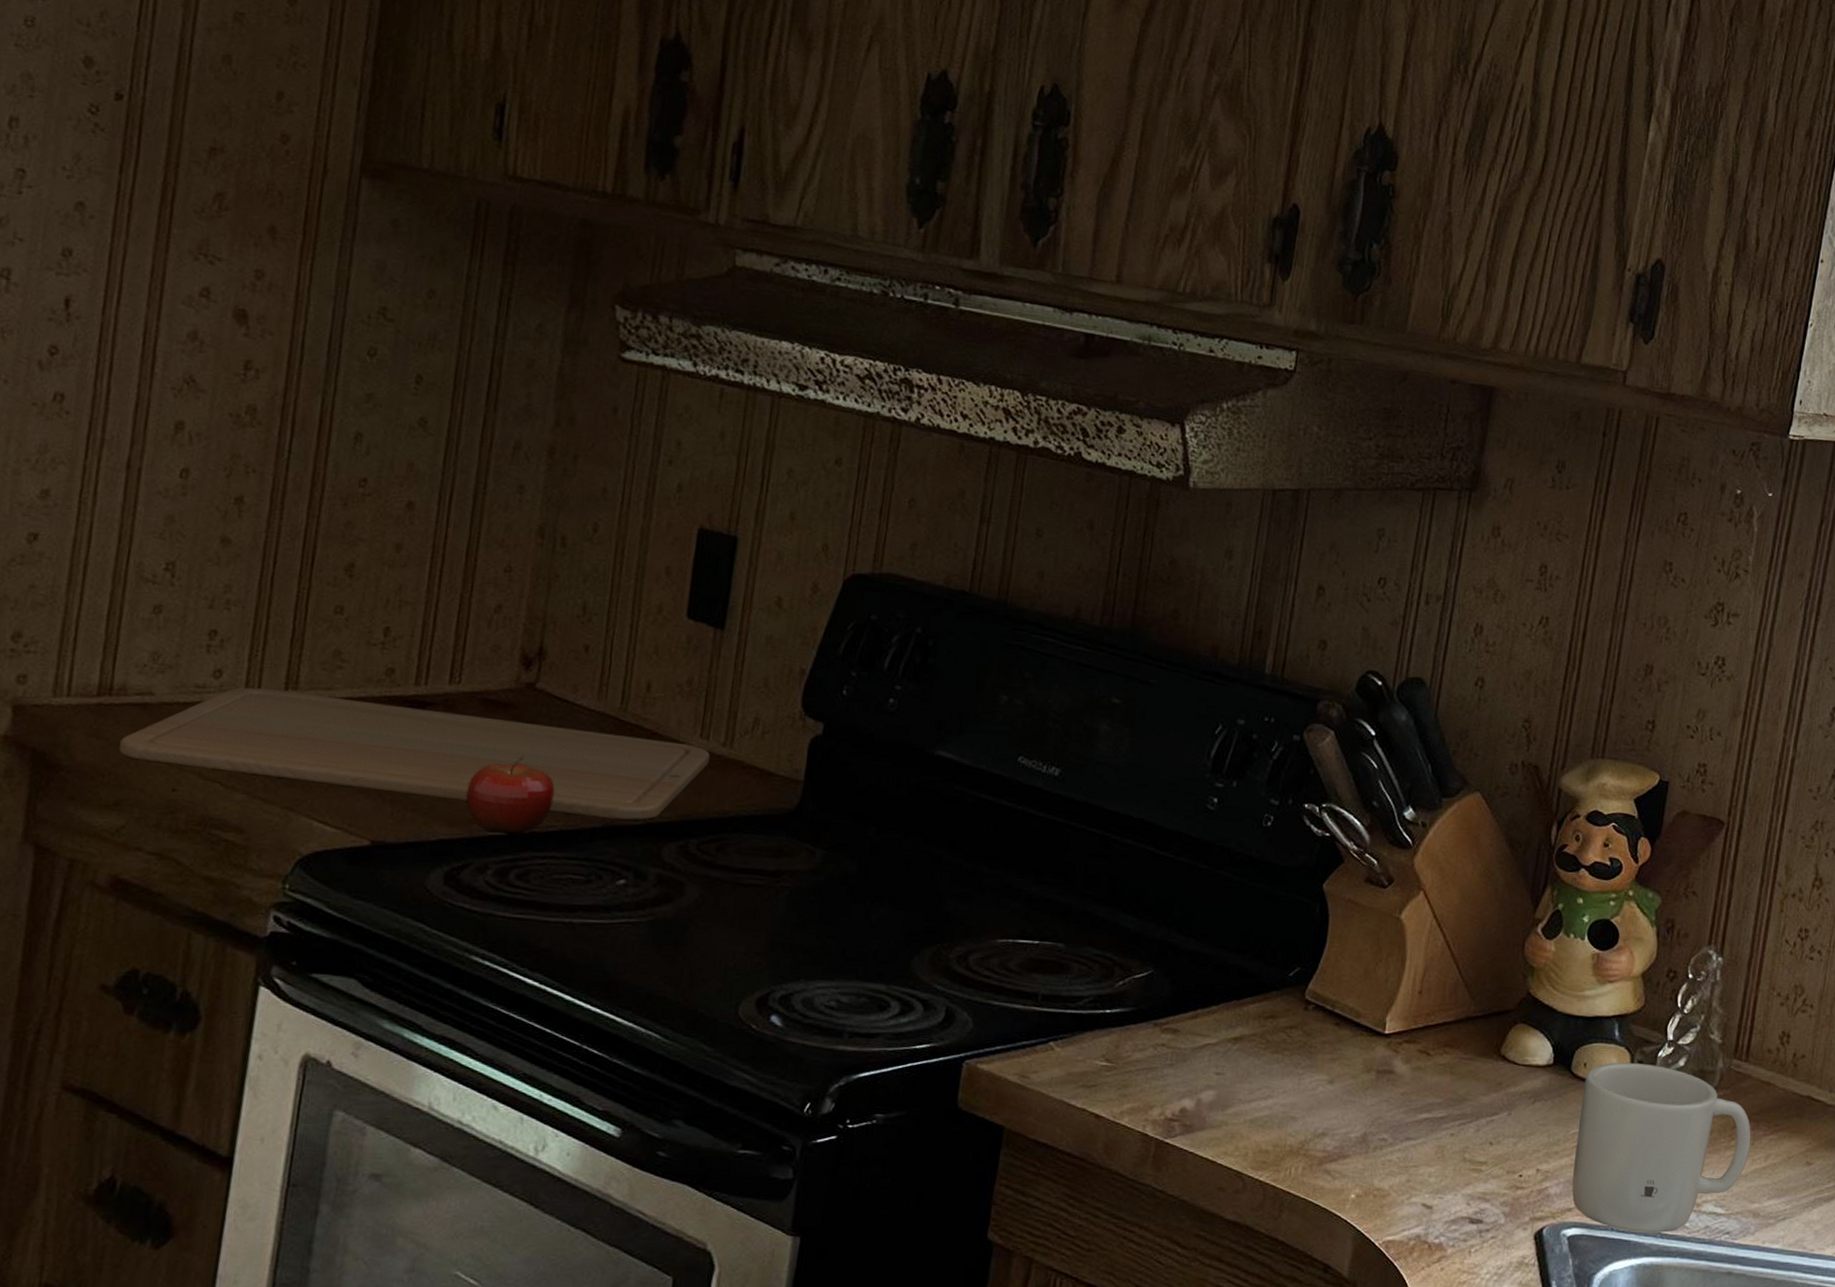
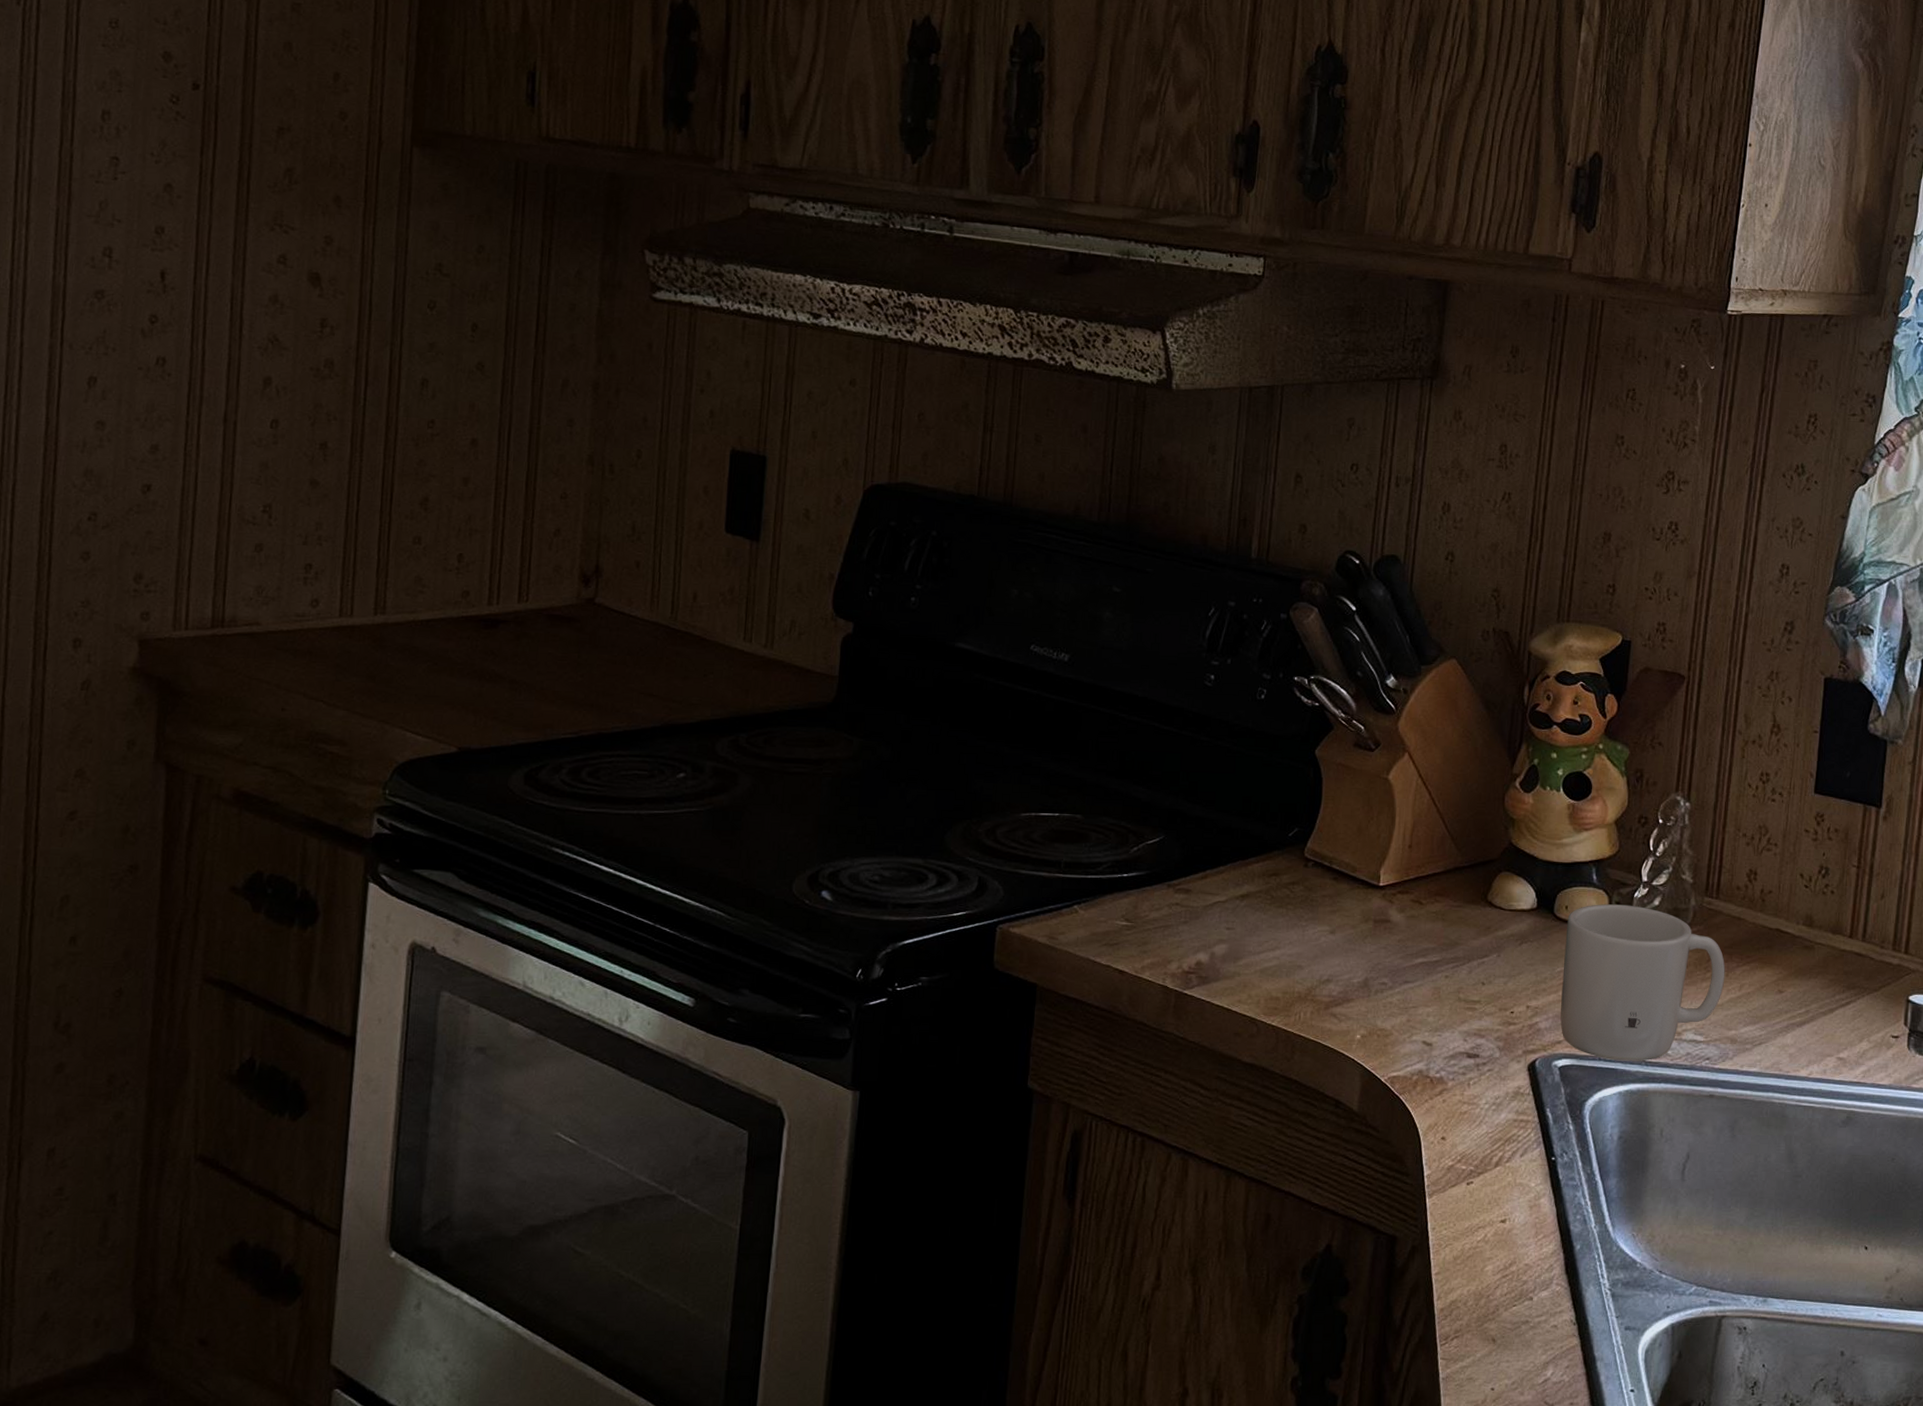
chopping board: present [119,687,710,821] -> none [233,614,754,720]
fruit: present [465,757,555,835] -> none [539,666,618,737]

